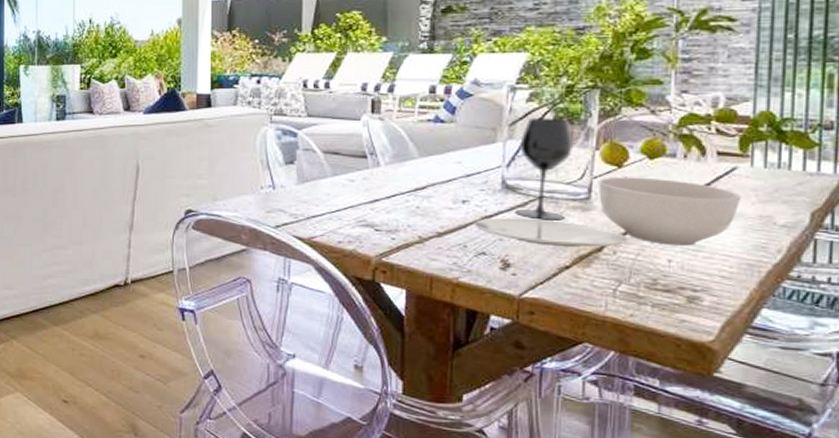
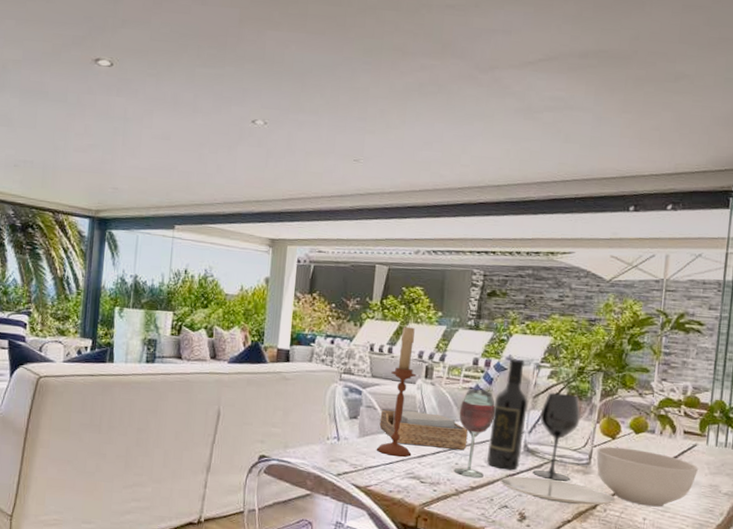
candlestick: none [319,53,362,203] -> present [376,323,417,457]
napkin holder: none [321,151,429,192] -> present [379,410,468,451]
wineglass: none [415,121,462,222] -> present [454,389,496,478]
wine bottle: none [456,82,504,212] -> present [487,358,529,471]

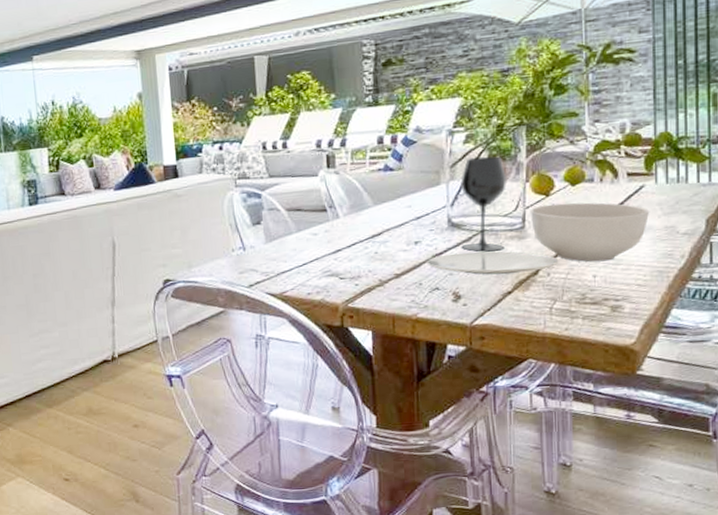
candlestick: present [376,323,417,457] -> none [286,112,326,257]
napkin holder: present [379,410,468,451] -> none [285,203,384,243]
wineglass: present [454,389,496,478] -> none [370,169,411,265]
wine bottle: present [487,358,529,471] -> none [407,128,447,251]

